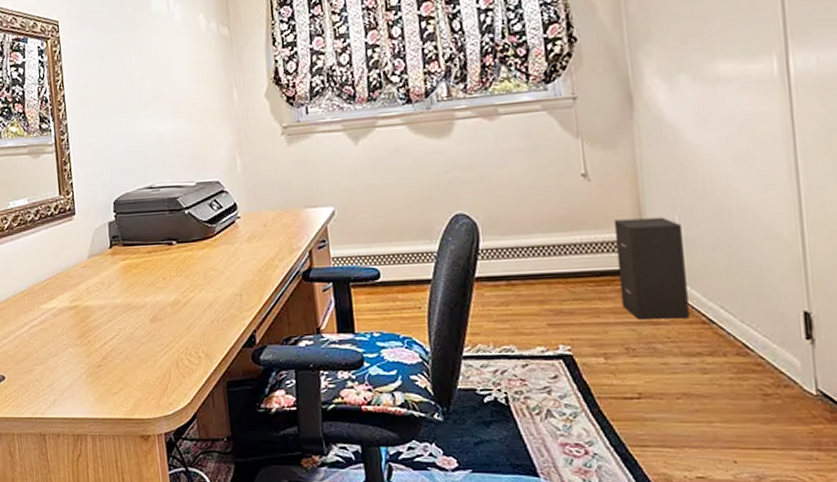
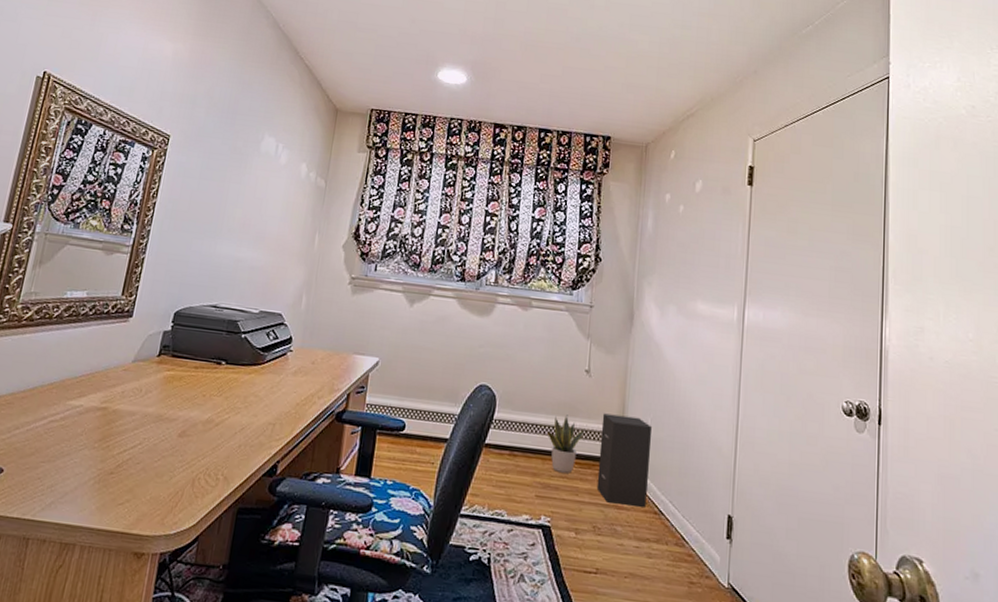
potted plant: none [548,231,595,295] -> present [548,416,585,473]

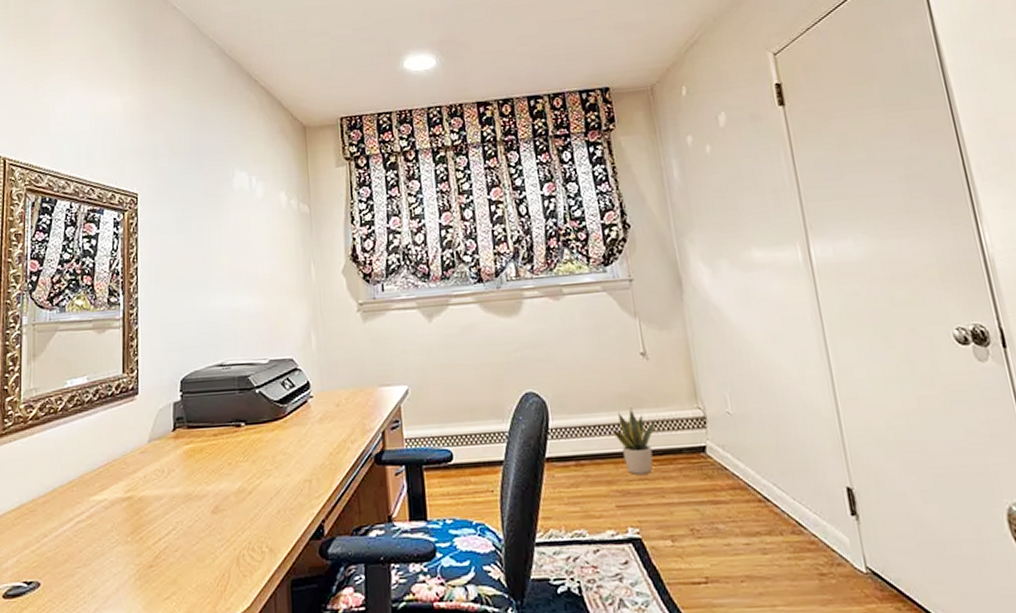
filing cabinet: present [596,413,651,507] -> none [672,395,747,499]

